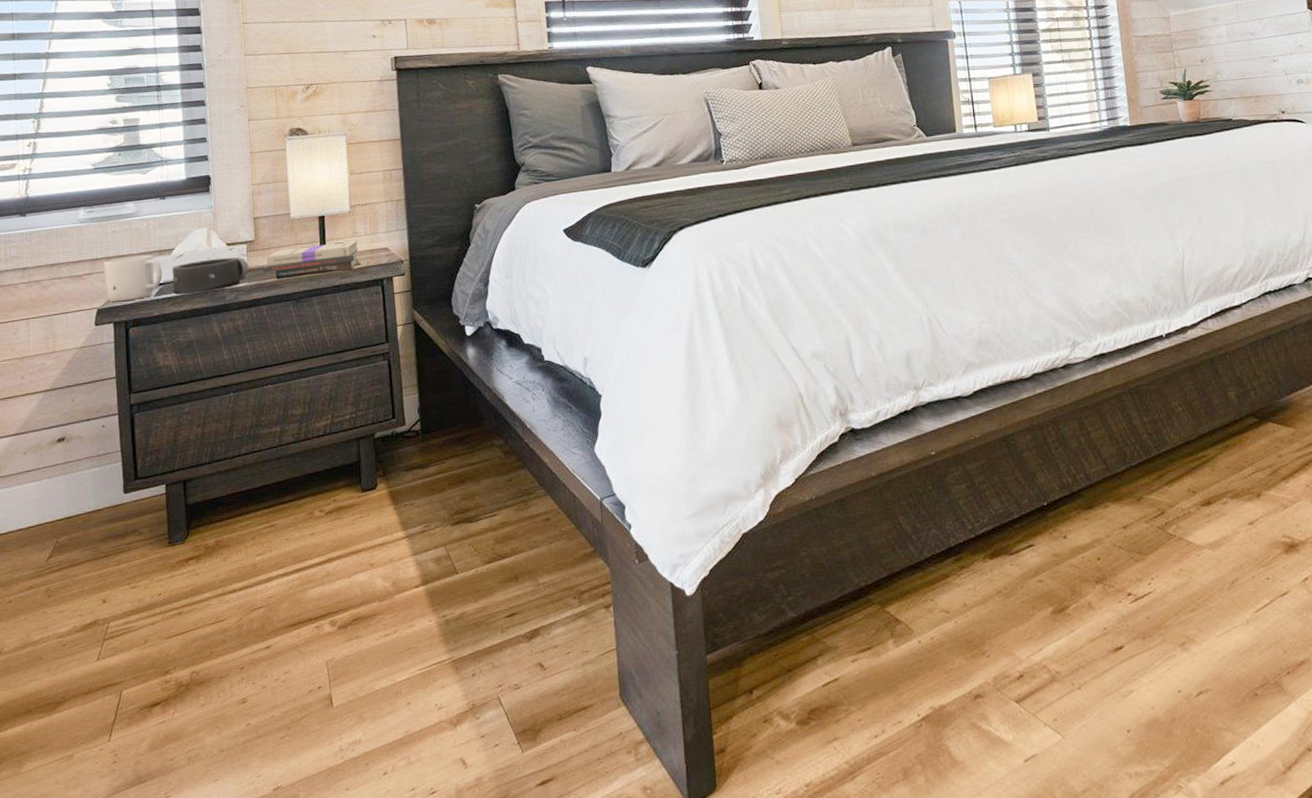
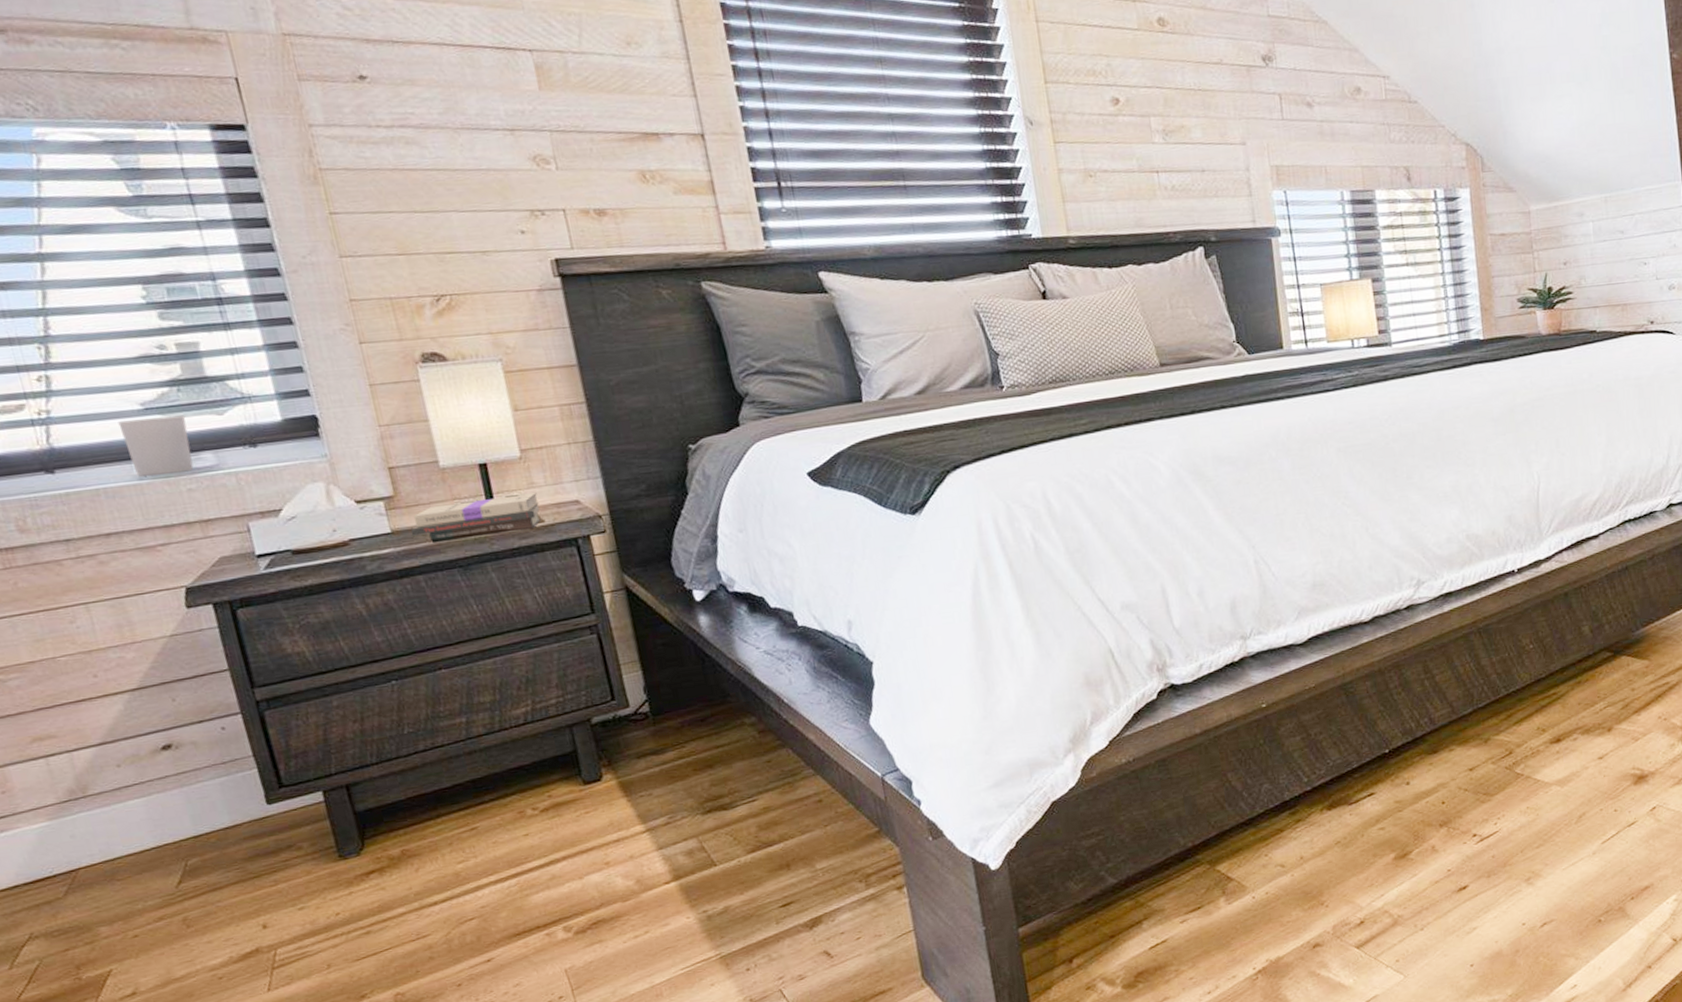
candle holder: none [75,173,121,221] -> present [118,415,194,478]
mug: present [102,254,162,302] -> none [181,517,272,578]
alarm clock: present [162,257,249,296] -> none [271,517,393,567]

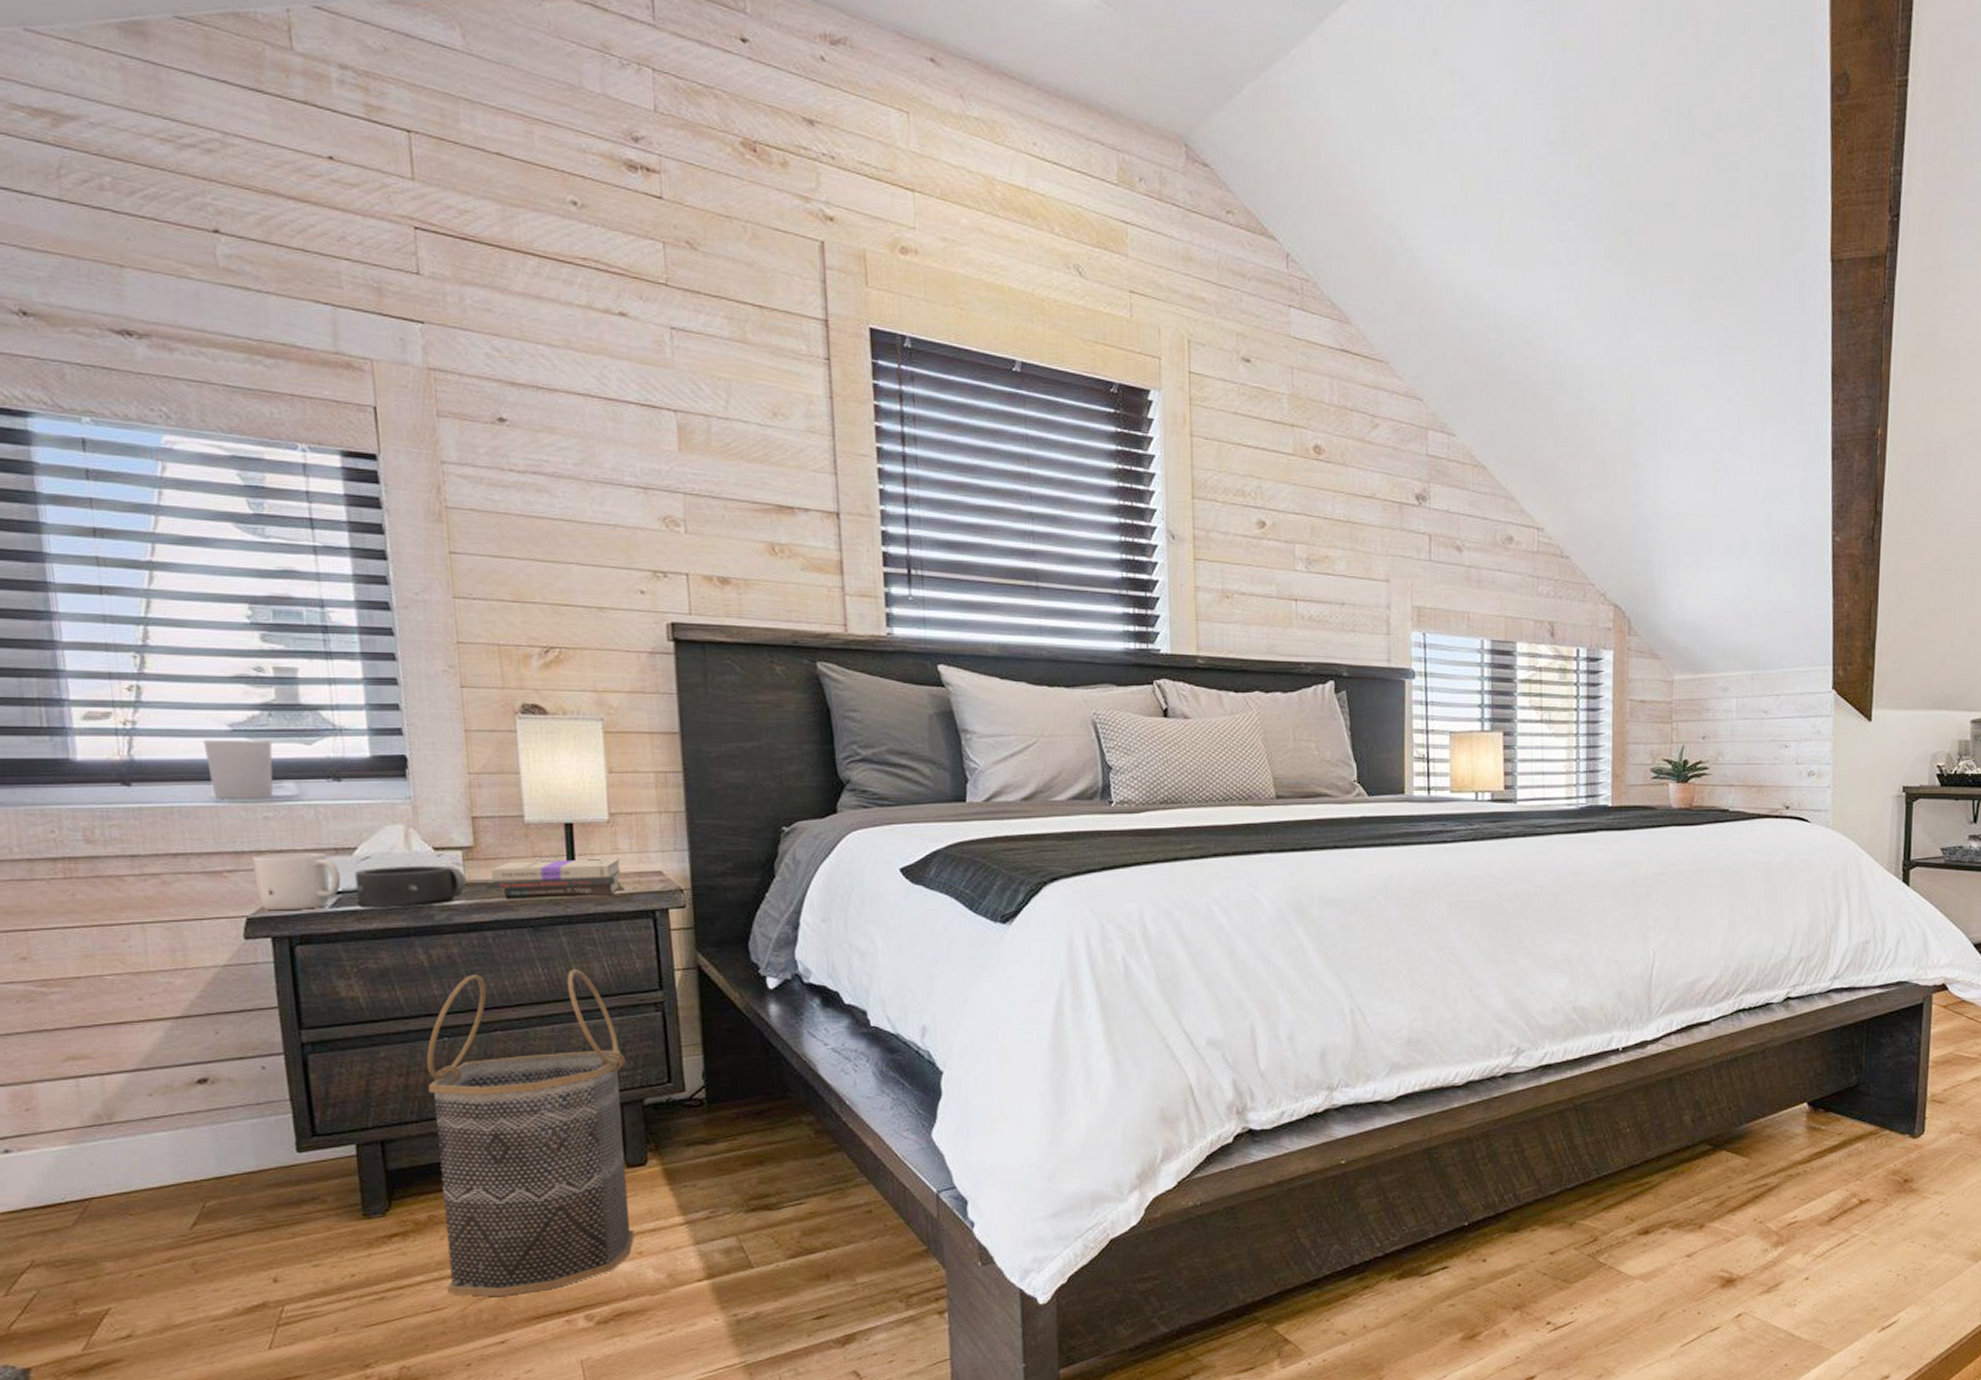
mug: none [181,517,272,578] -> present [251,852,341,911]
alarm clock: none [271,517,393,567] -> present [340,865,467,909]
basket: none [377,601,600,922] -> present [426,968,634,1297]

